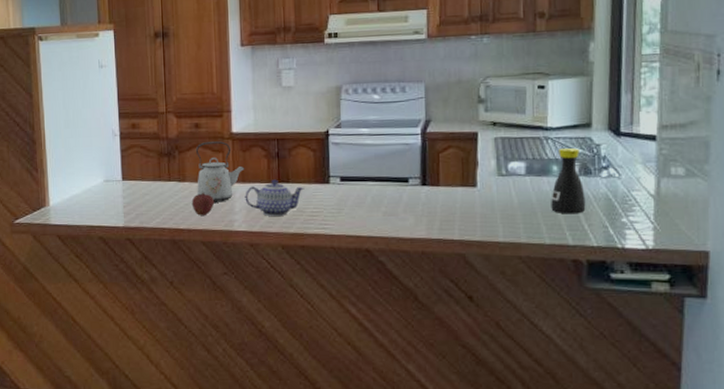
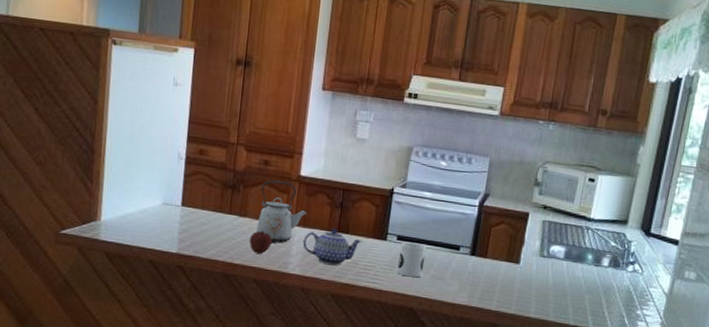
mug: none [345,181,374,217] -> present [397,242,427,278]
bottle: present [551,147,586,214] -> none [580,239,613,302]

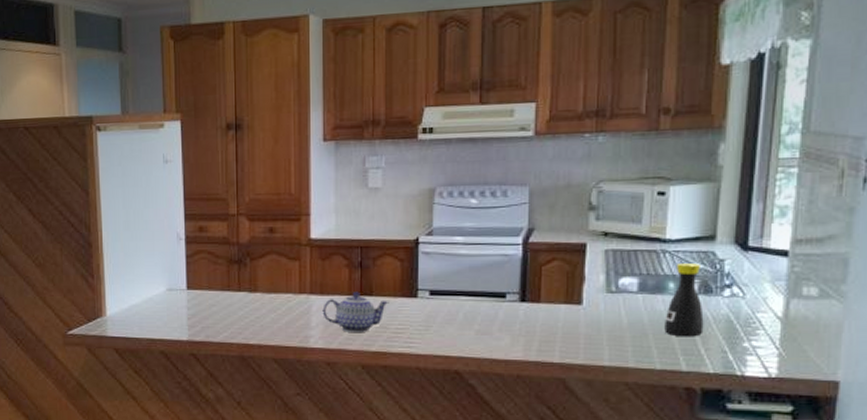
fruit: present [249,230,273,255] -> none [263,304,289,331]
kettle: present [256,180,307,243] -> none [269,248,324,316]
mug: present [397,242,427,278] -> none [435,296,466,336]
bottle: none [580,239,613,302] -> present [664,262,704,337]

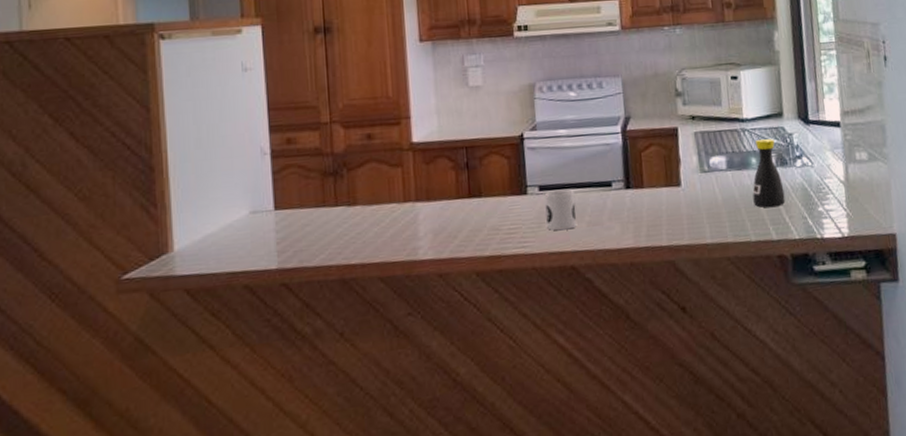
teapot: present [322,291,389,332] -> none [430,194,500,239]
mug: none [435,296,466,336] -> present [544,189,577,231]

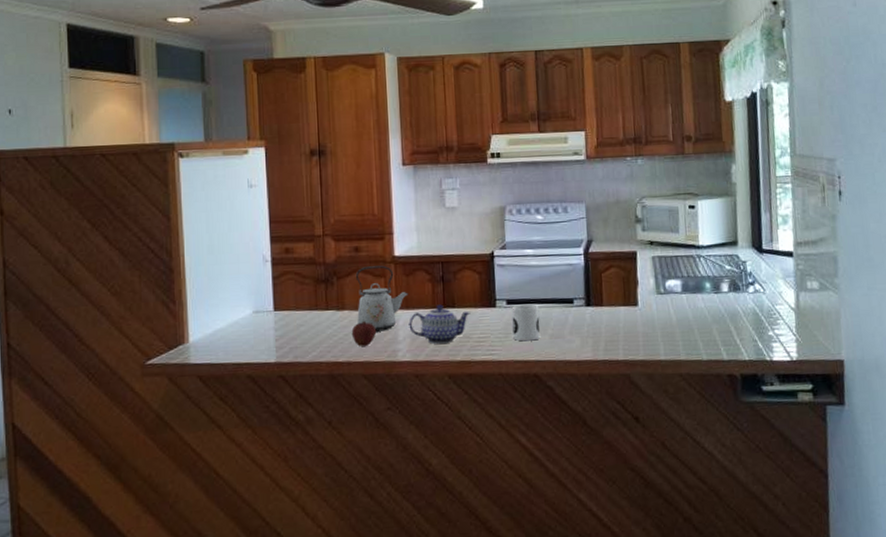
fruit: none [365,216,394,247] -> present [351,320,377,348]
kettle: none [368,153,429,228] -> present [355,265,408,332]
teapot: none [430,194,500,239] -> present [409,304,471,344]
bottle: present [752,138,786,208] -> none [705,265,737,330]

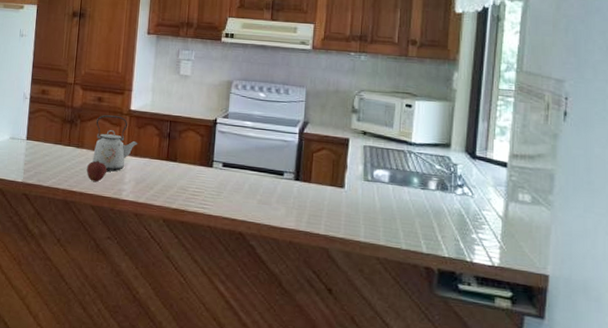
teapot: present [409,304,471,344] -> none [135,157,190,191]
mug: present [511,304,541,342] -> none [225,168,251,203]

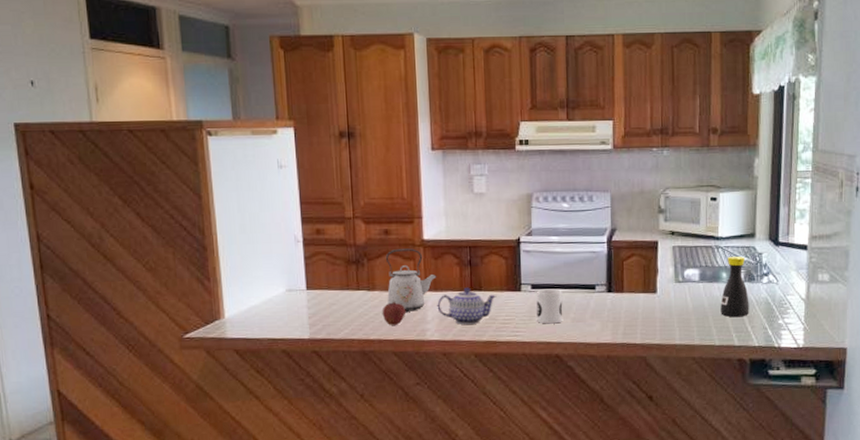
teapot: none [135,157,190,191] -> present [437,287,497,325]
mug: none [225,168,251,203] -> present [536,289,563,324]
bottle: none [409,163,441,225] -> present [720,256,750,318]

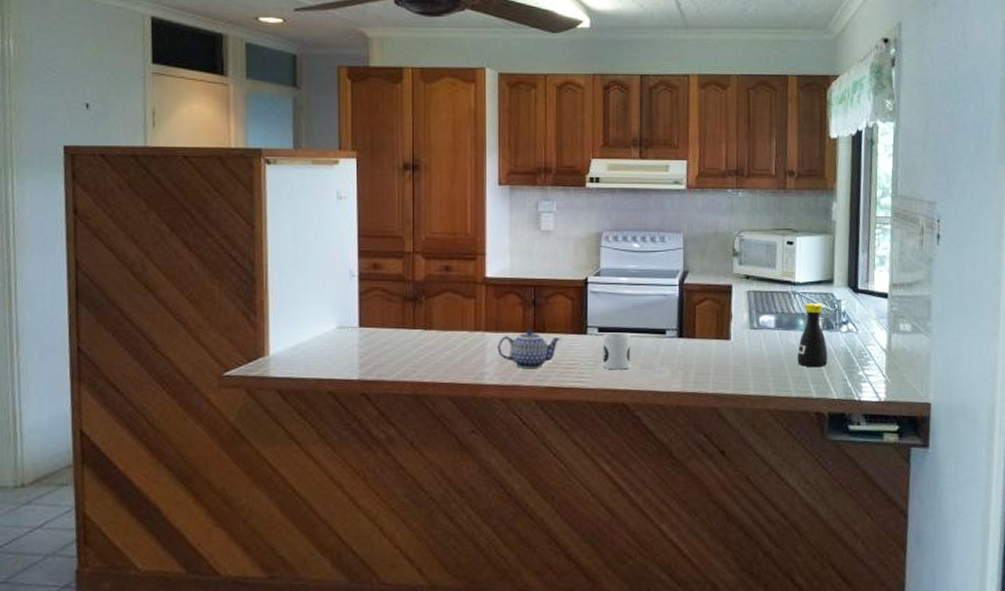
fruit: present [382,301,406,326] -> none [438,341,464,369]
kettle: present [385,248,437,312] -> none [445,286,498,353]

